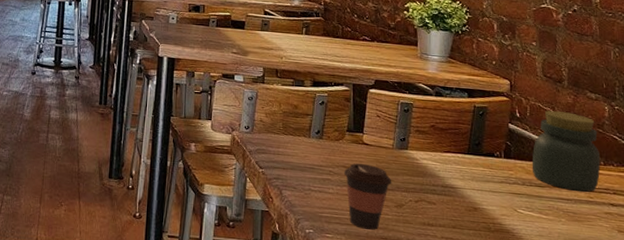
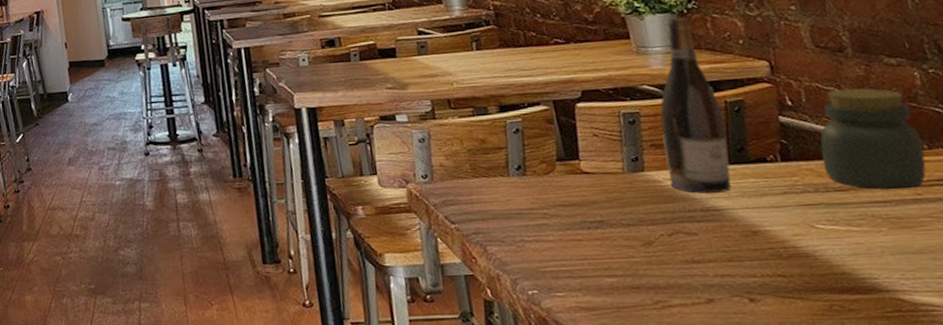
coffee cup: present [343,163,392,230] -> none [562,198,632,280]
wine bottle: none [424,35,471,175] -> present [660,17,731,194]

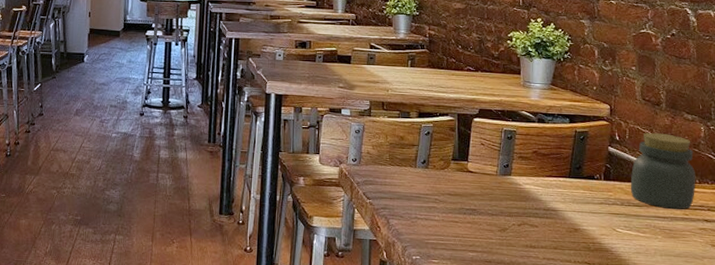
wine bottle: present [660,17,731,194] -> none [527,63,573,198]

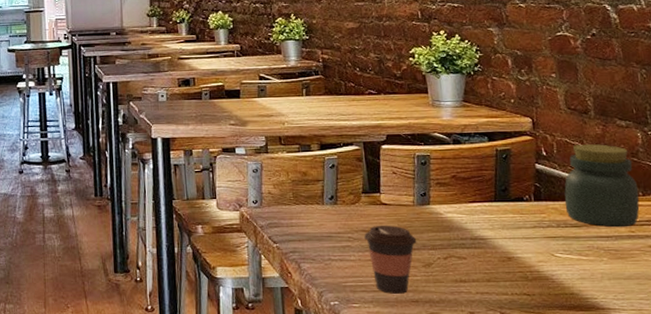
coffee cup: none [449,191,496,254] -> present [363,226,417,294]

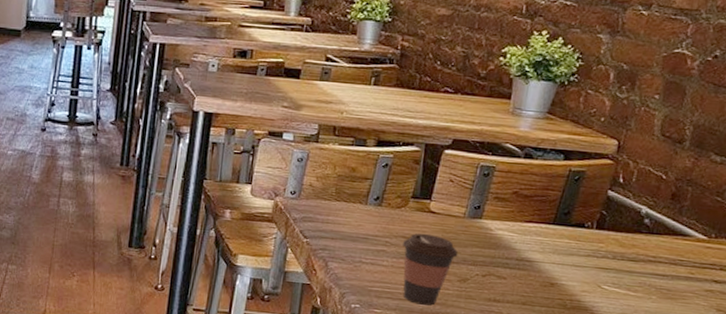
jar: present [564,144,640,228] -> none [627,175,715,268]

